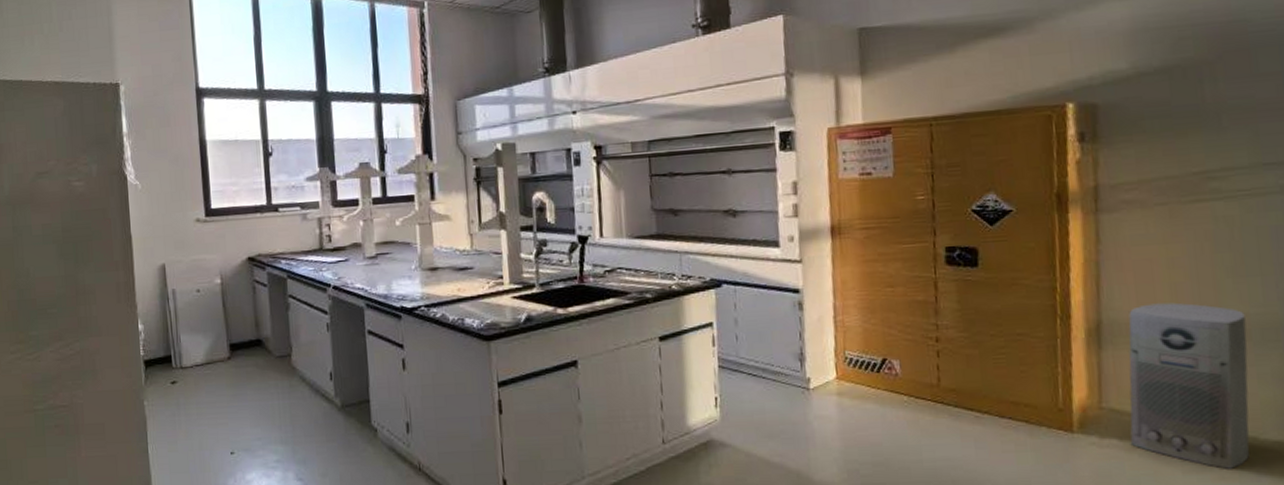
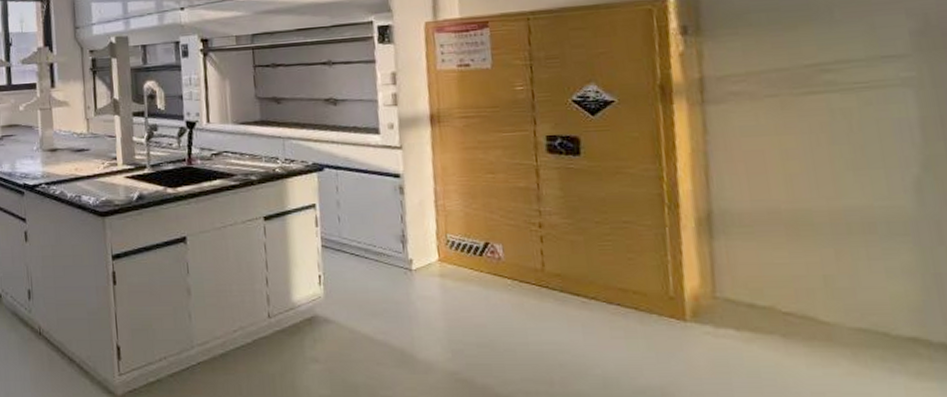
air purifier: present [1128,302,1250,469] -> none [741,194,881,364]

